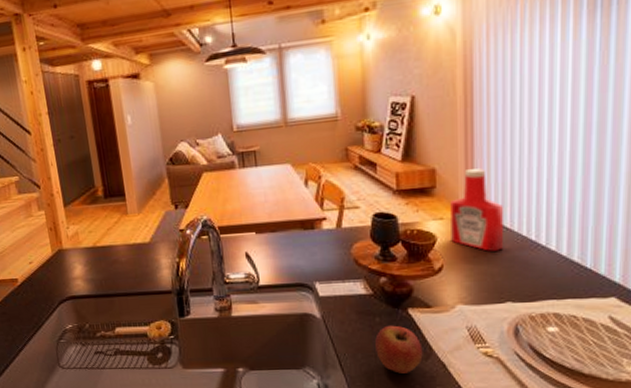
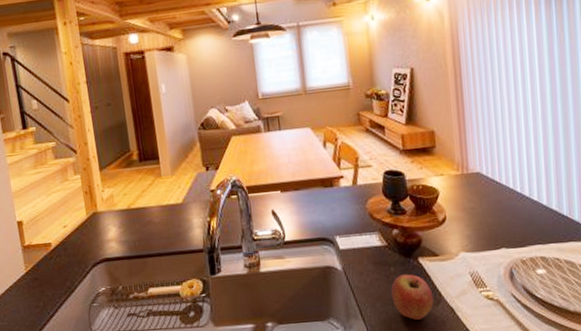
ketchup bottle: present [450,168,503,252] -> none [448,130,494,203]

